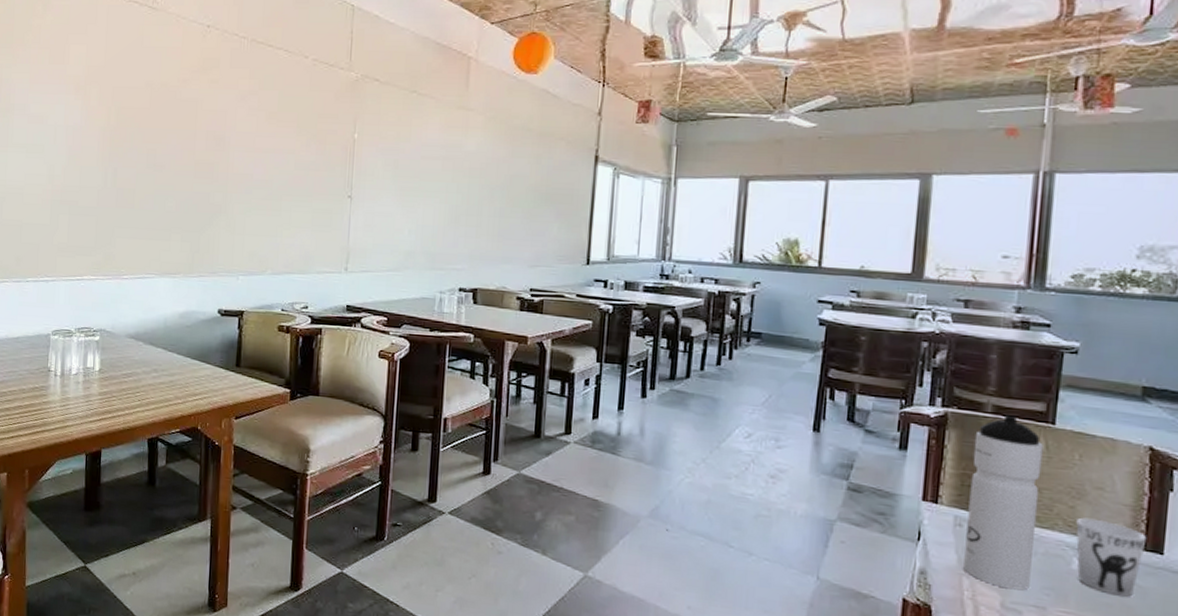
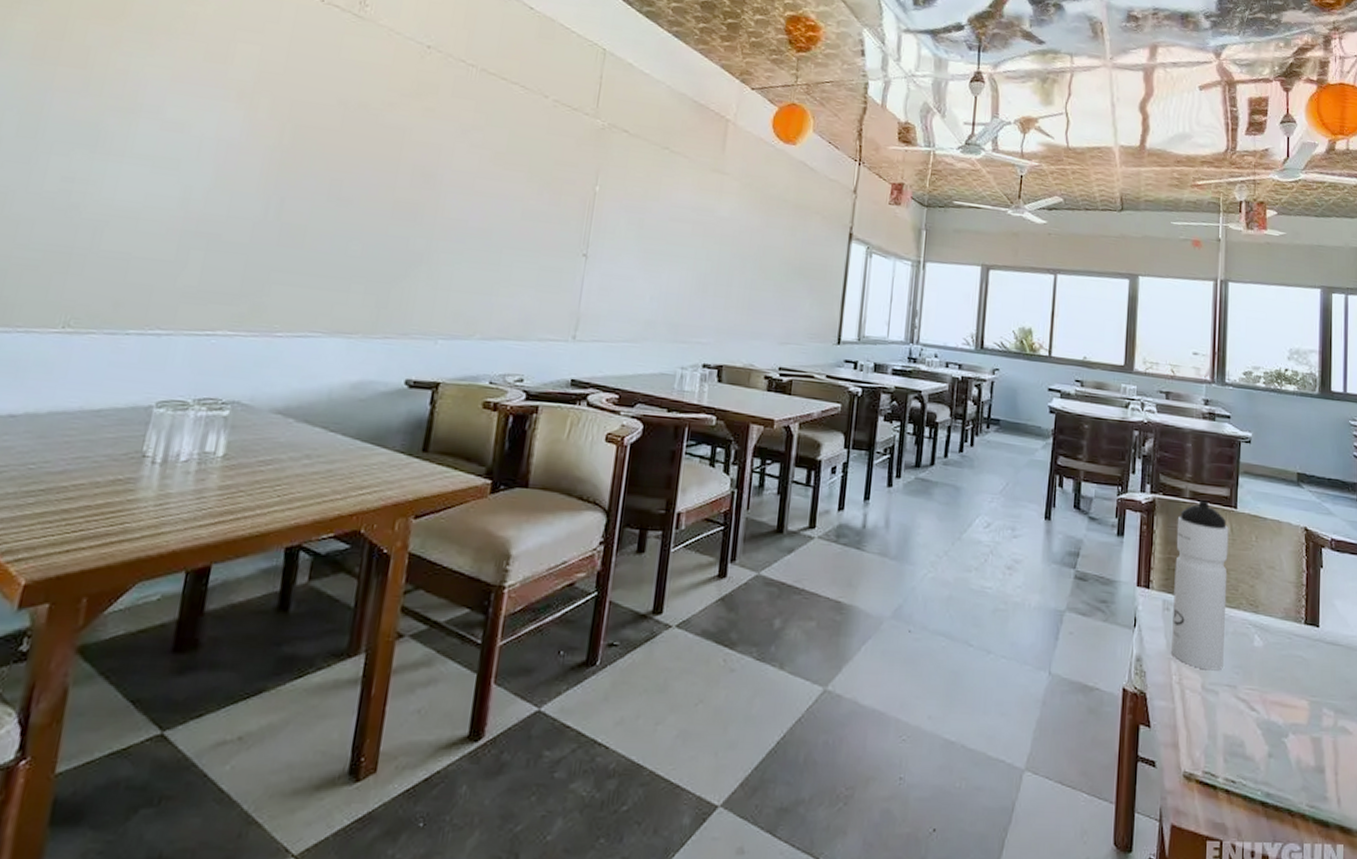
cup: present [1076,517,1147,597] -> none [1256,596,1307,670]

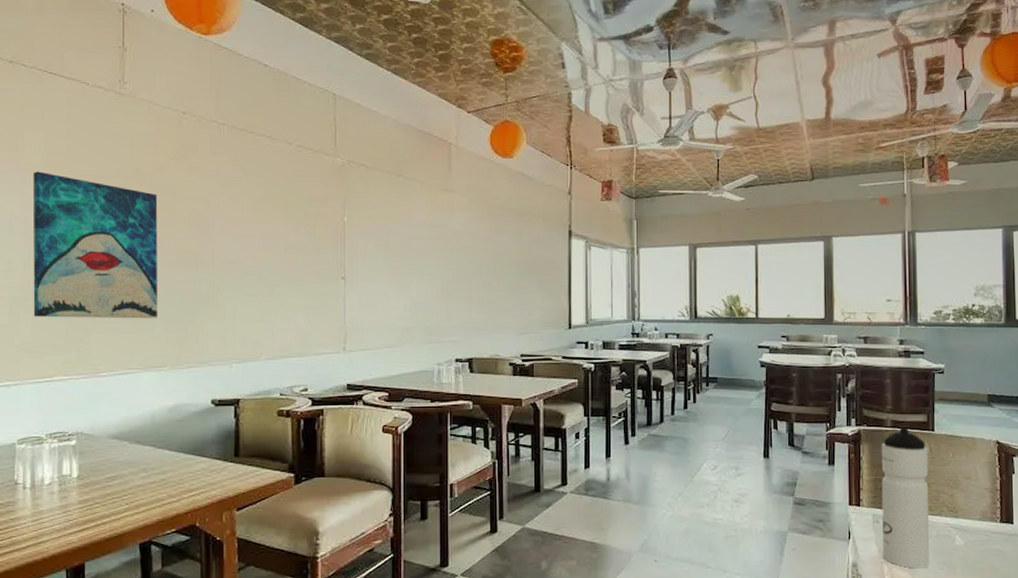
wall art: none [206,89,382,276] -> present [32,171,159,319]

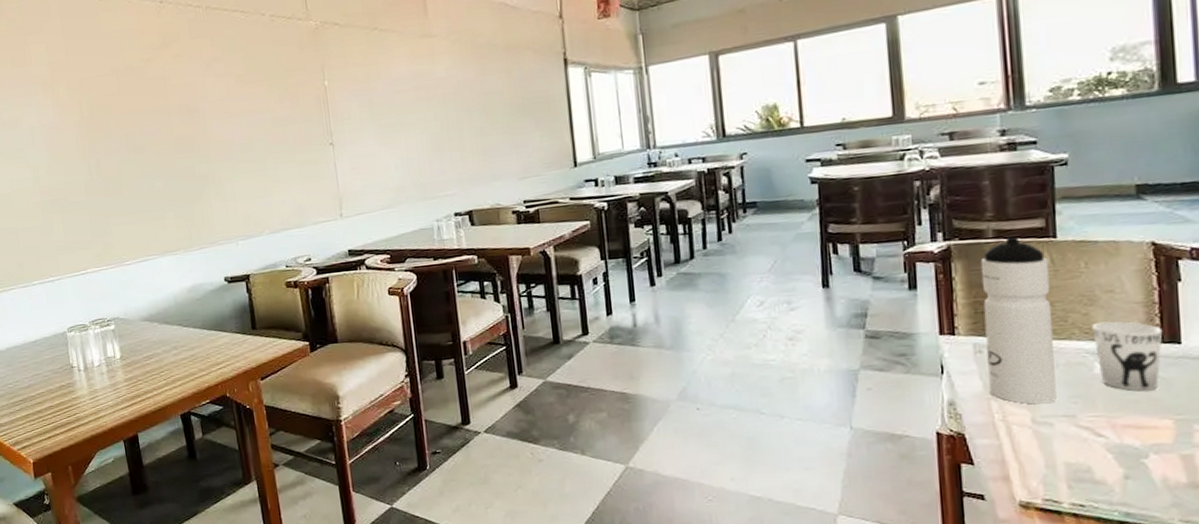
wall art: present [32,171,159,319] -> none [42,81,167,216]
cup: none [955,502,1002,561] -> present [1092,321,1163,391]

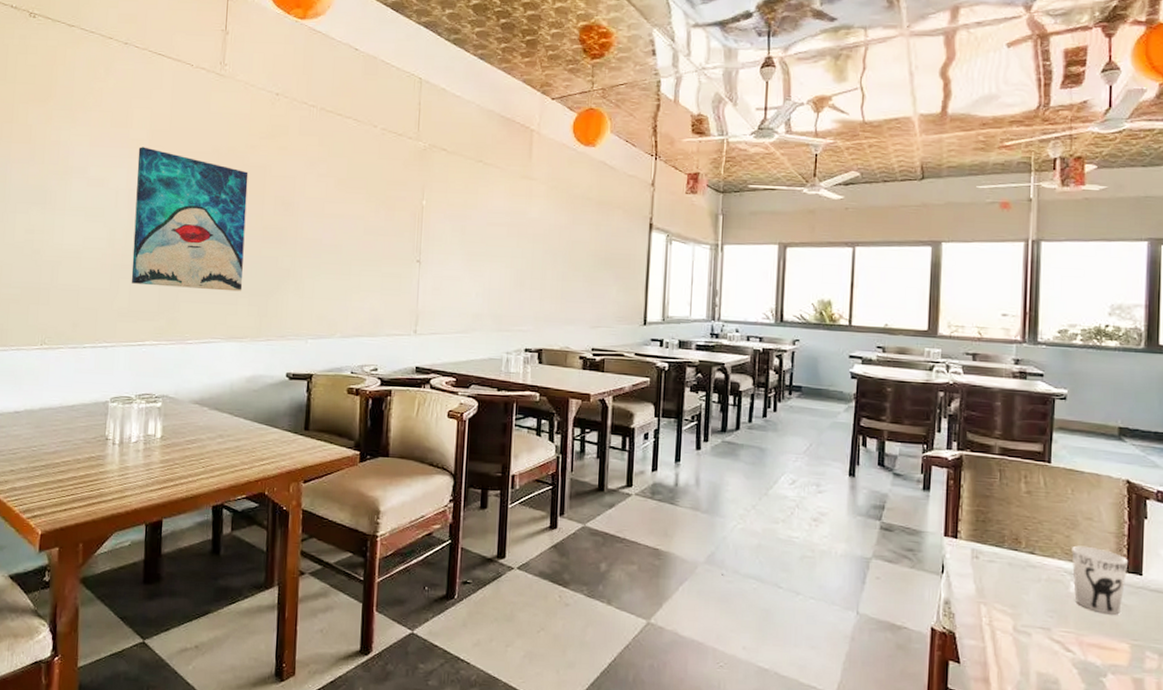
wall art: none [42,81,167,216] -> present [131,147,249,292]
water bottle: present [980,236,1057,404] -> none [981,456,1042,614]

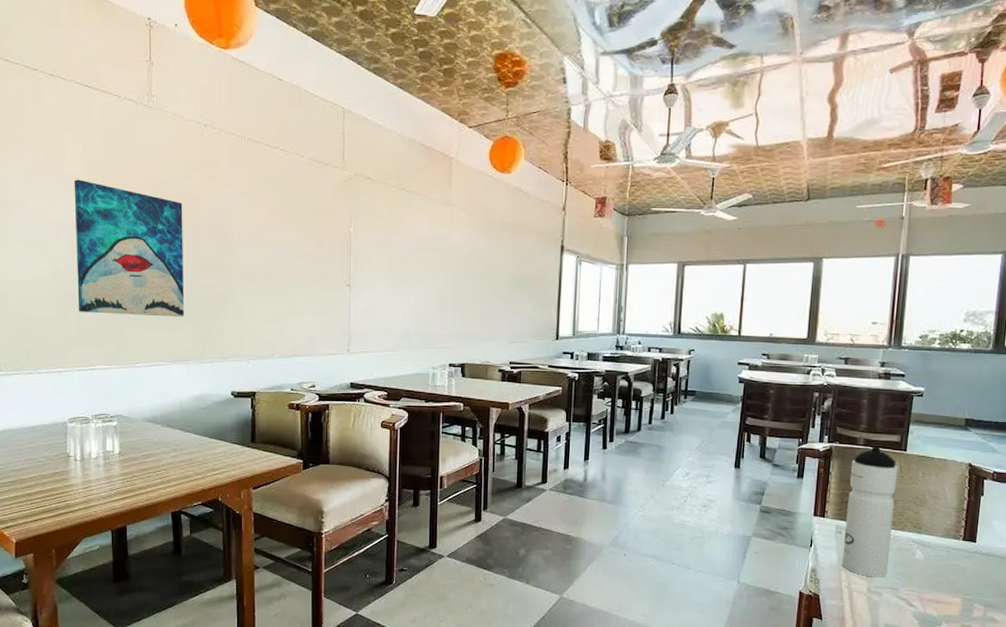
water bottle: none [981,456,1042,614] -> present [842,446,898,578]
cup: present [1072,545,1129,615] -> none [919,519,966,575]

